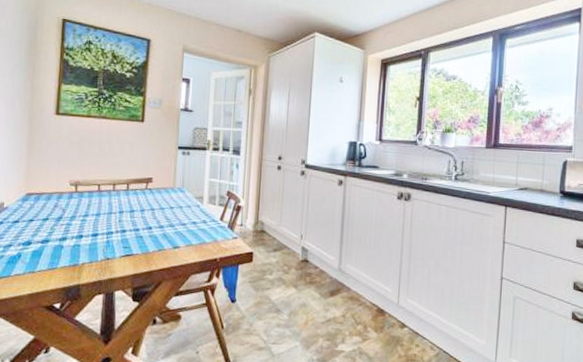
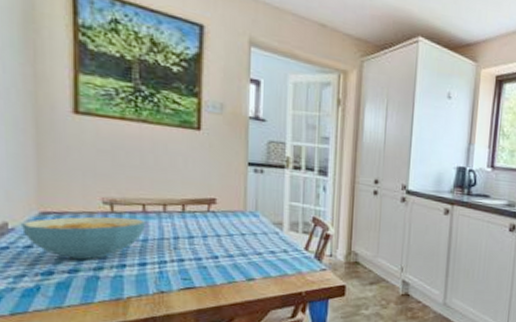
cereal bowl: none [13,195,100,232] -> present [22,216,147,260]

